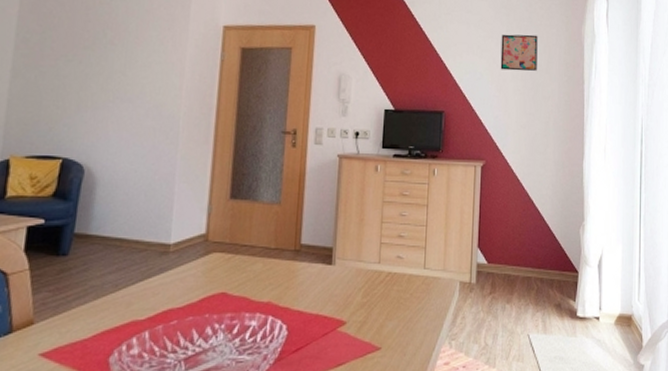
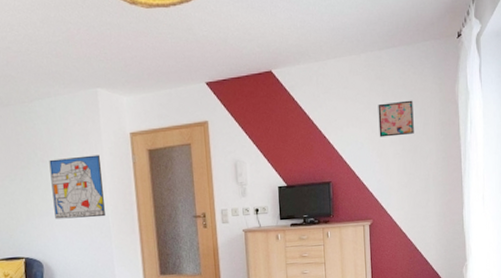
wall art: none [112,43,182,119] -> present [49,155,105,220]

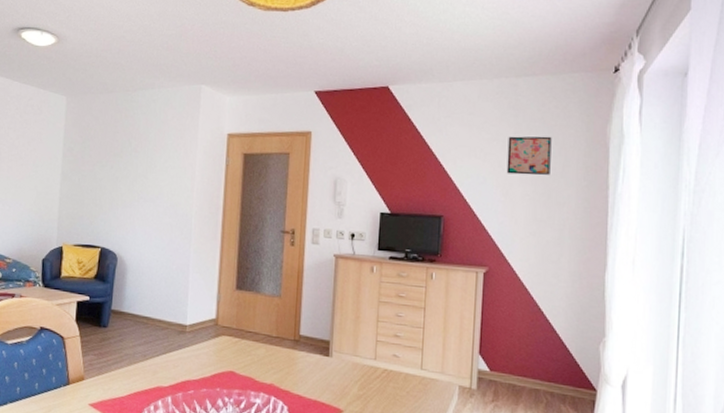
wall art: present [49,155,105,220] -> none [138,150,193,217]

